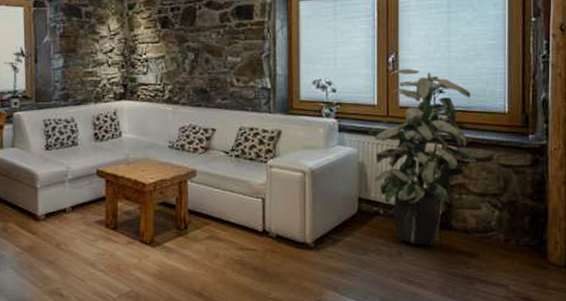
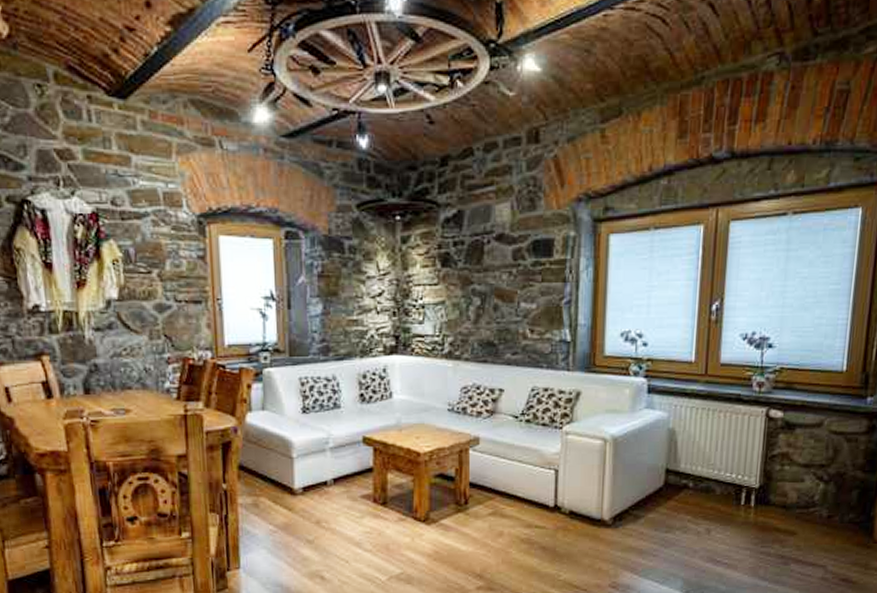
indoor plant: present [368,68,478,246] -> none [682,317,806,523]

